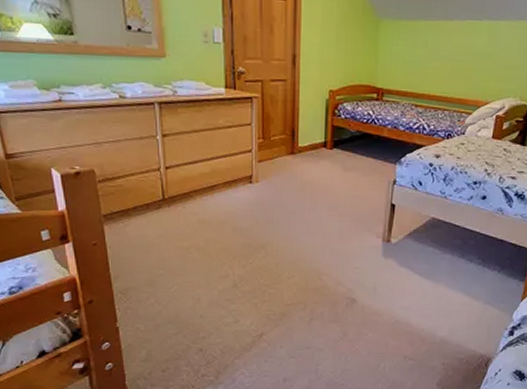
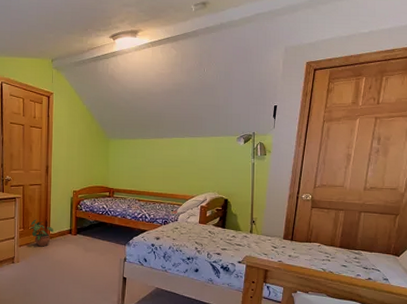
potted plant: none [272,127,303,163] -> present [30,219,53,247]

